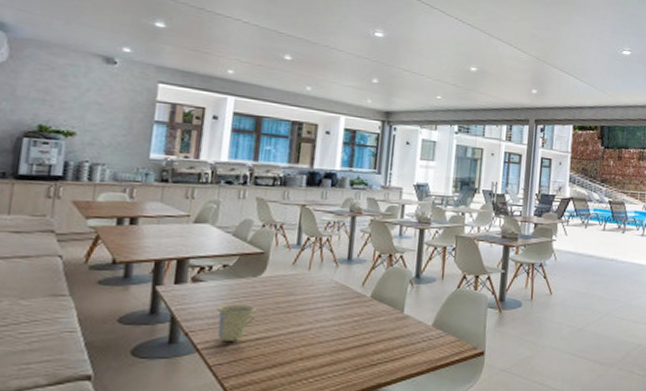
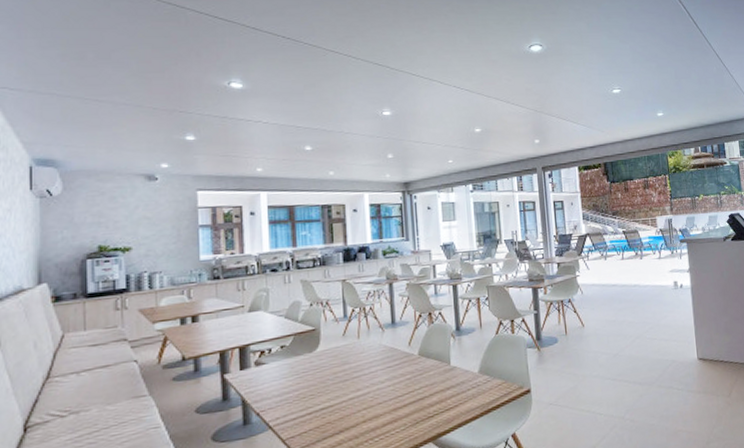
cup: present [216,304,256,341] -> none [281,379,318,416]

